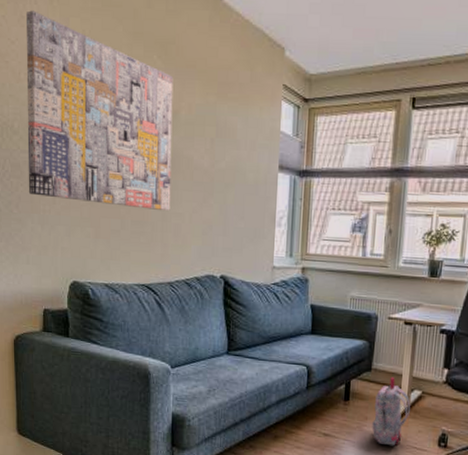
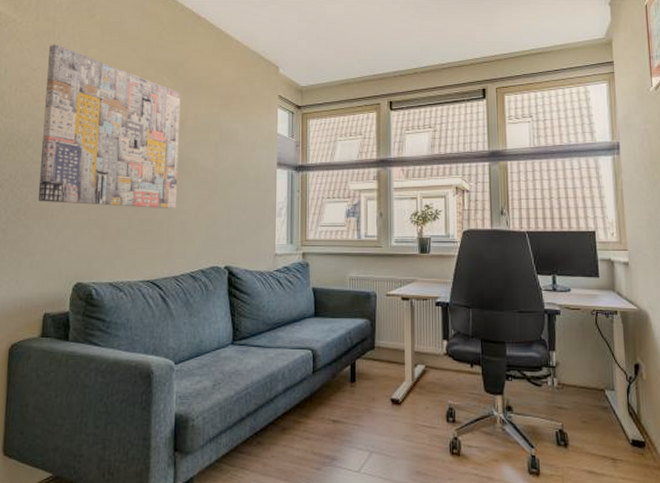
backpack: present [372,376,411,446] -> none [380,353,415,427]

